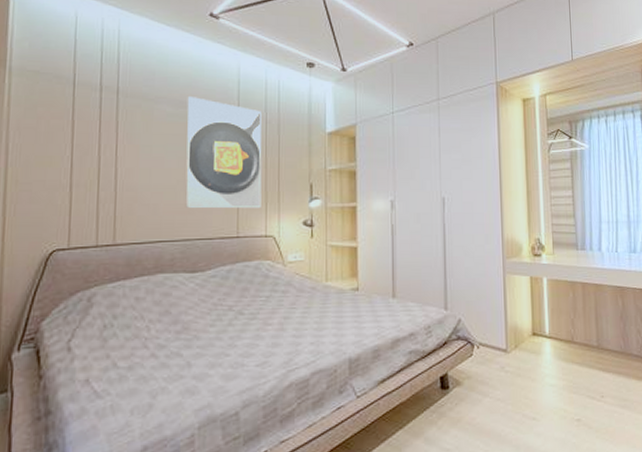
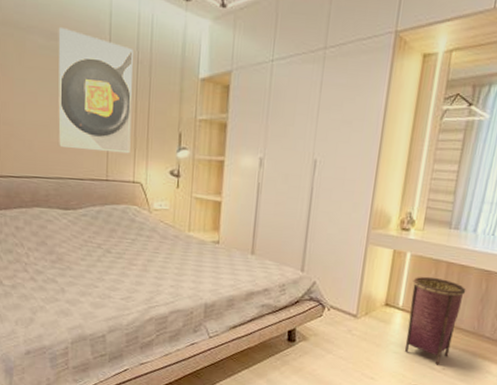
woven basket: none [554,299,605,393] -> present [404,276,466,365]

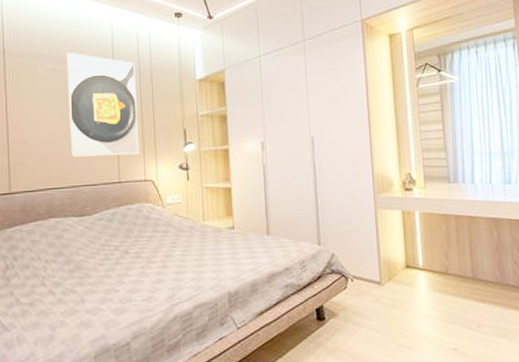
woven basket: present [404,276,466,365] -> none [427,232,480,323]

